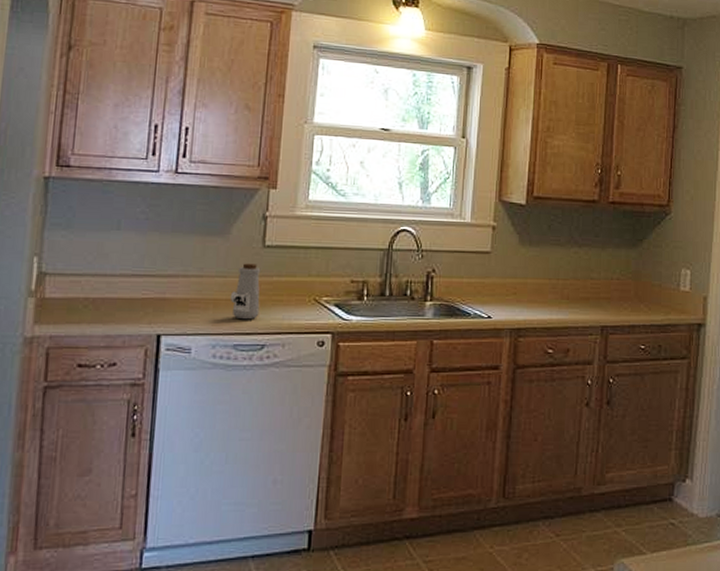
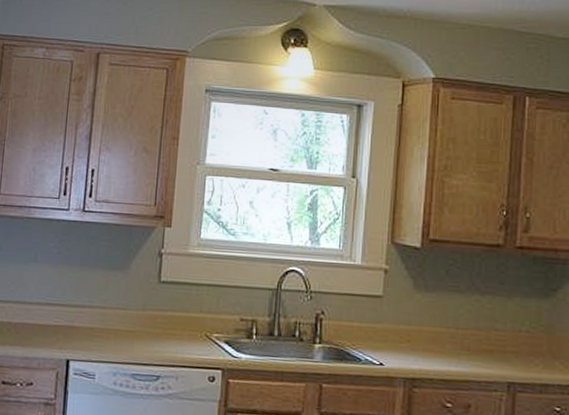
bottle: present [230,263,261,320] -> none [129,297,157,351]

